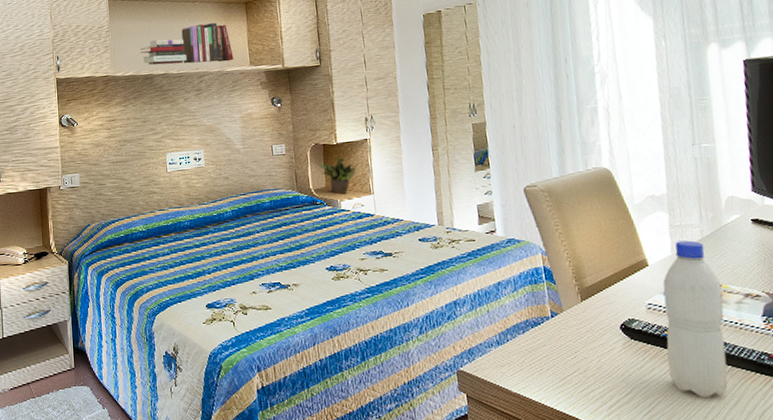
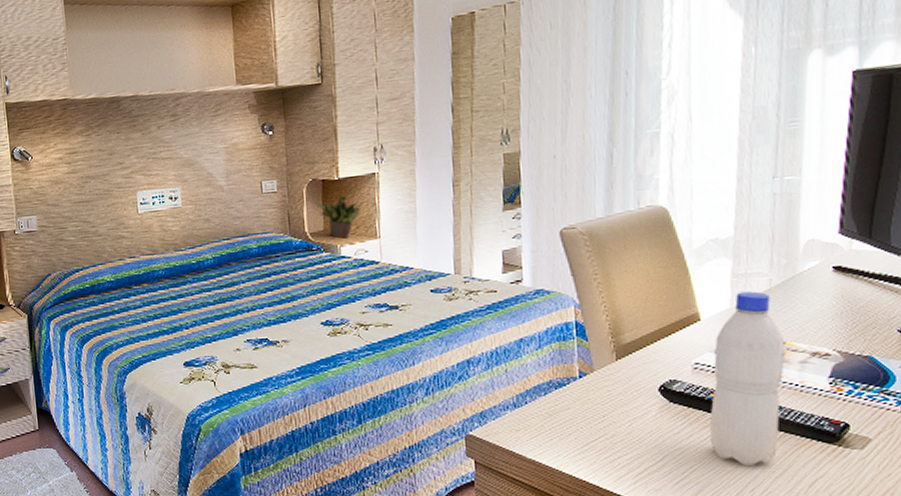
books: present [140,39,187,66] -> none [104,52,161,86]
books: present [181,23,234,64] -> none [153,31,217,84]

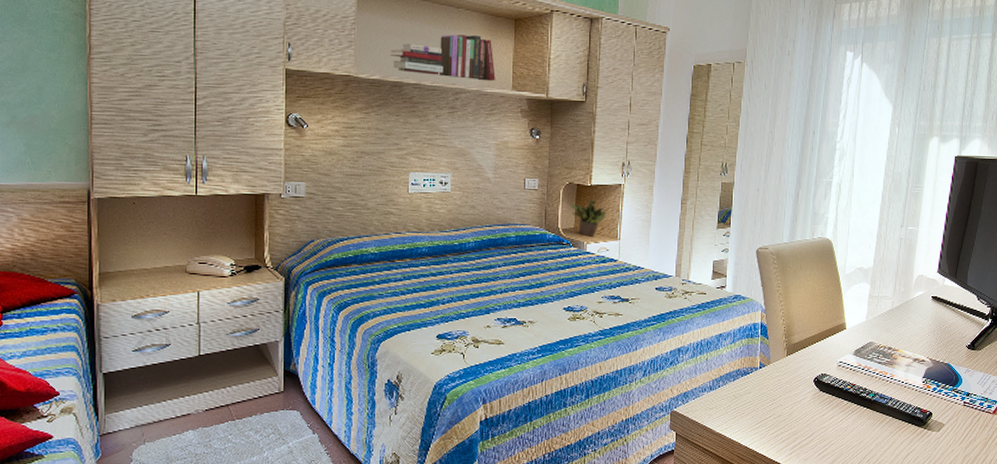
books: none [104,52,161,86] -> present [390,43,444,75]
books: none [153,31,217,84] -> present [440,34,496,82]
water bottle: present [709,291,786,467] -> none [844,310,898,443]

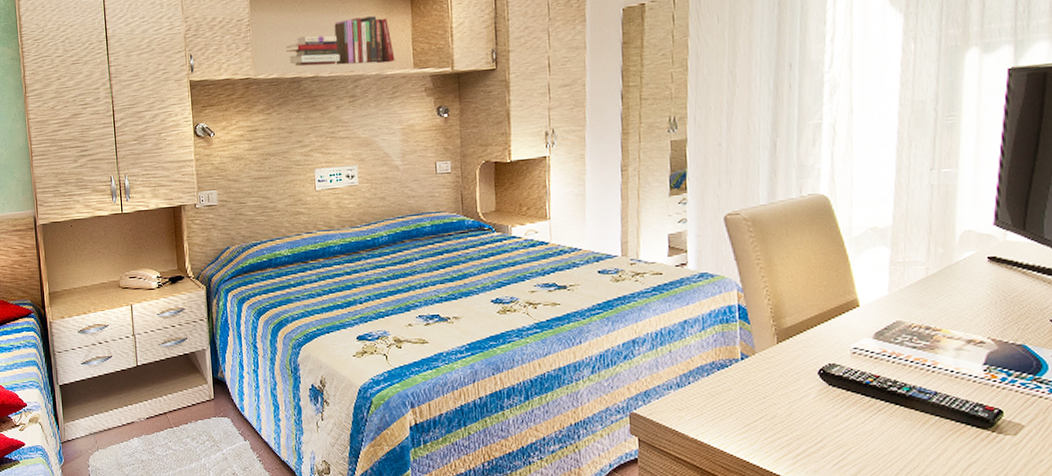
potted plant: present [569,199,606,237] -> none [487,177,531,219]

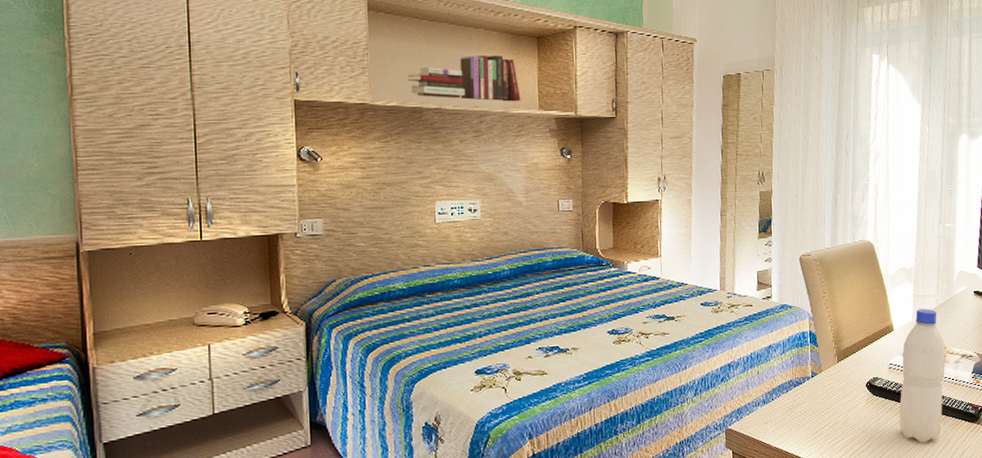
water bottle: none [866,279,941,450] -> present [899,308,946,444]

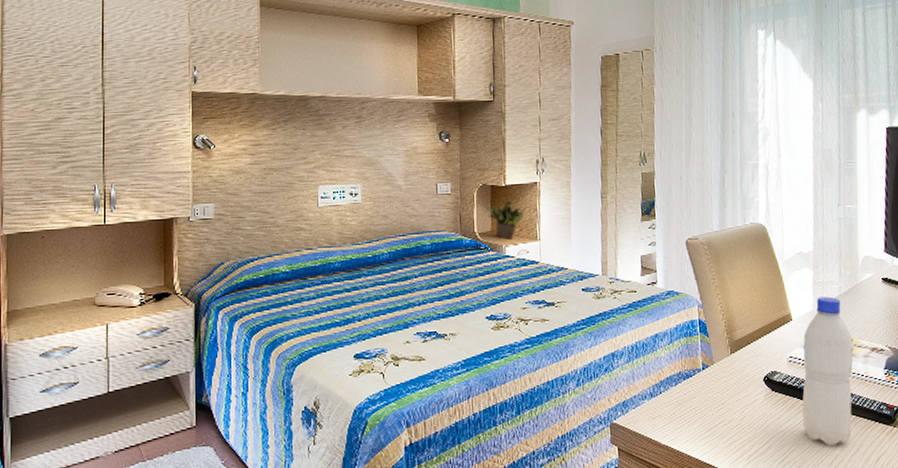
books: present [407,67,466,98] -> none [294,57,349,87]
books: present [460,55,521,102] -> none [344,44,401,89]
potted plant: none [606,217,645,256] -> present [484,200,523,239]

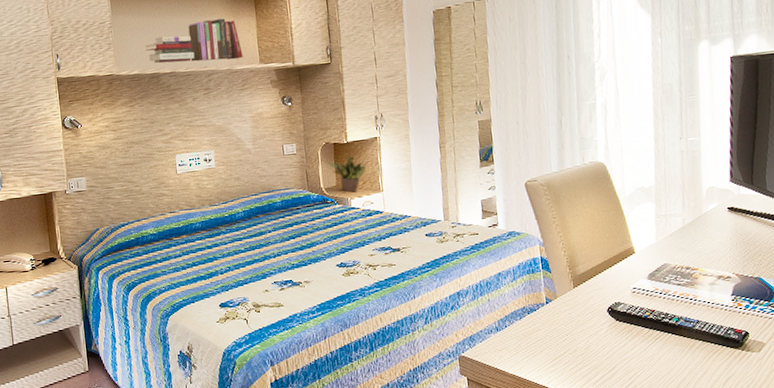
books: none [294,57,349,87] -> present [145,35,195,64]
books: none [344,44,401,89] -> present [188,18,243,62]
water bottle: present [802,296,853,447] -> none [647,228,699,371]

